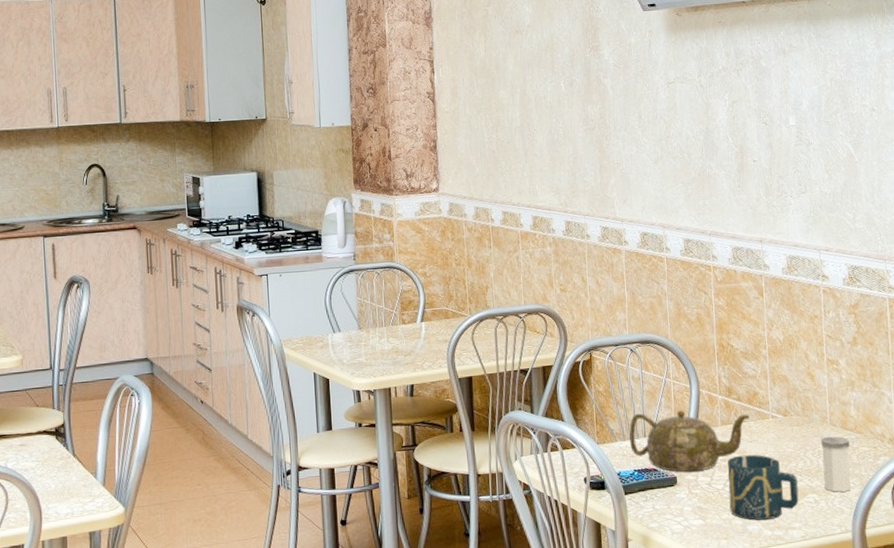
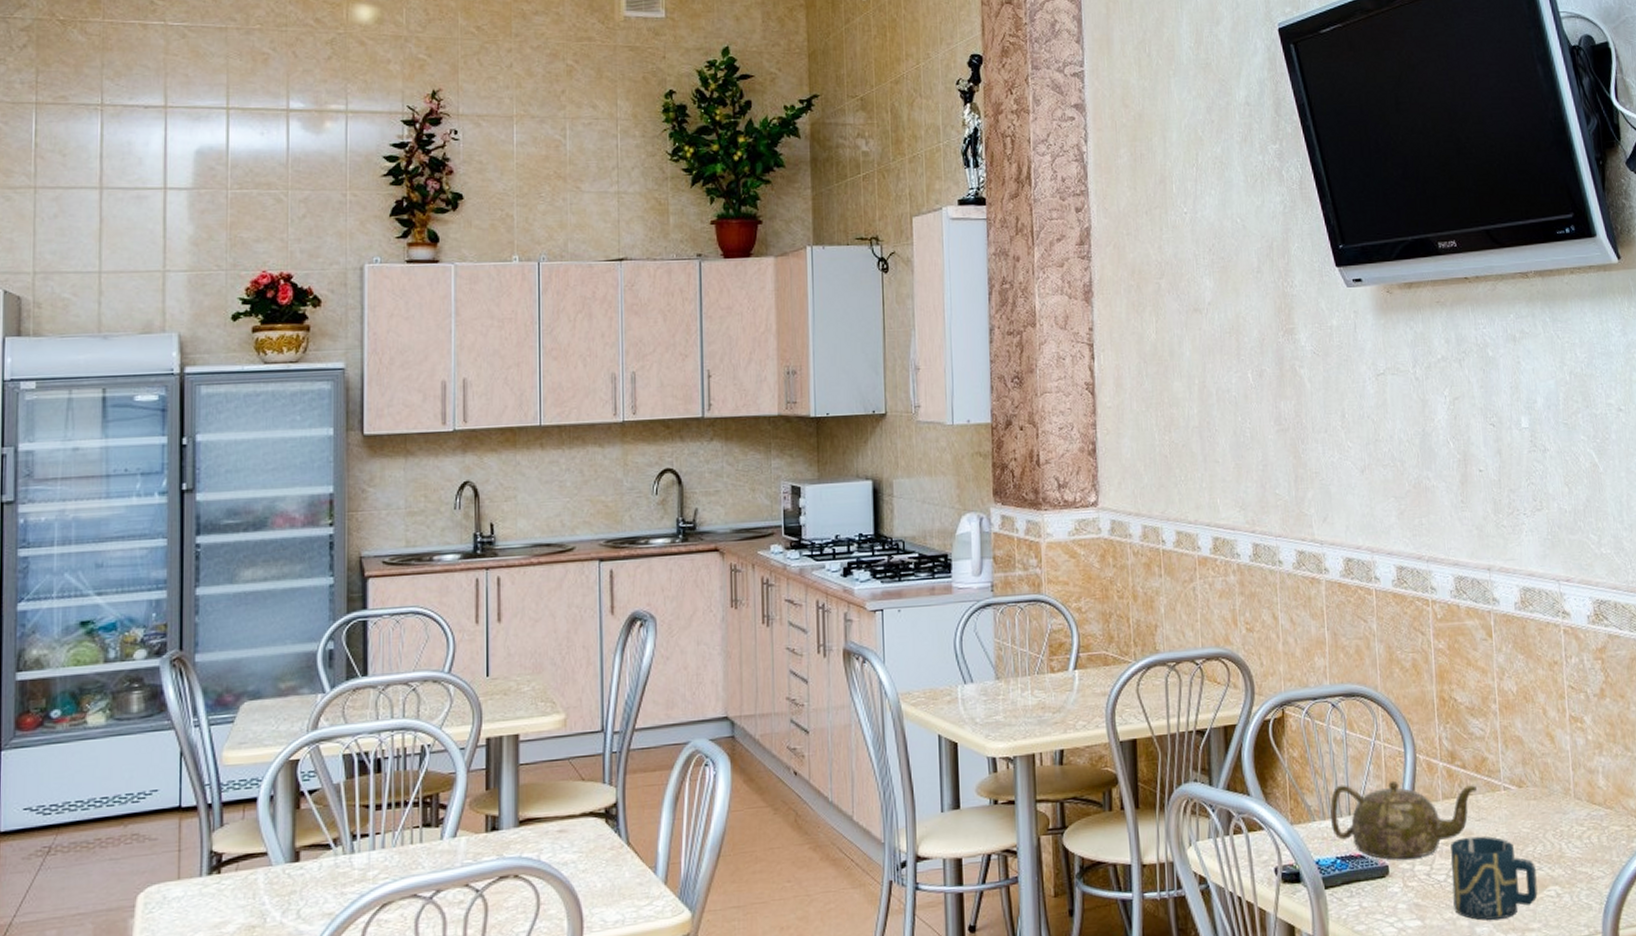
salt shaker: present [820,436,851,492] -> none [1562,812,1601,884]

